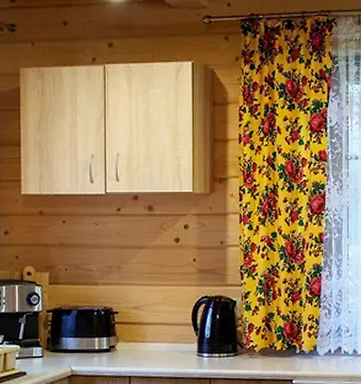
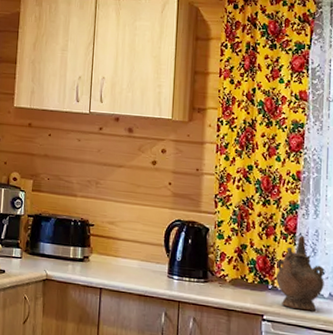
ceremonial vessel: none [303,298,348,370] -> present [276,236,325,311]

